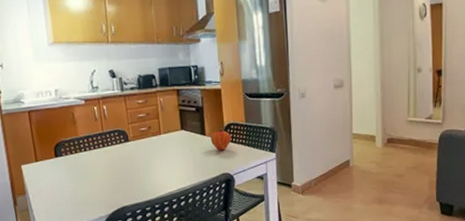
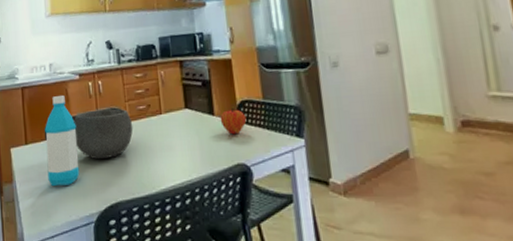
water bottle: none [53,119,89,197] -> present [45,96,80,187]
bowl: none [81,130,136,173] -> present [74,108,133,160]

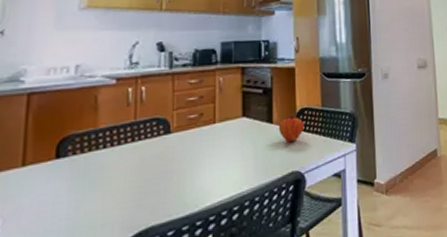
water bottle: present [45,96,80,187] -> none [51,103,104,219]
bowl: present [74,108,133,160] -> none [99,118,180,179]

